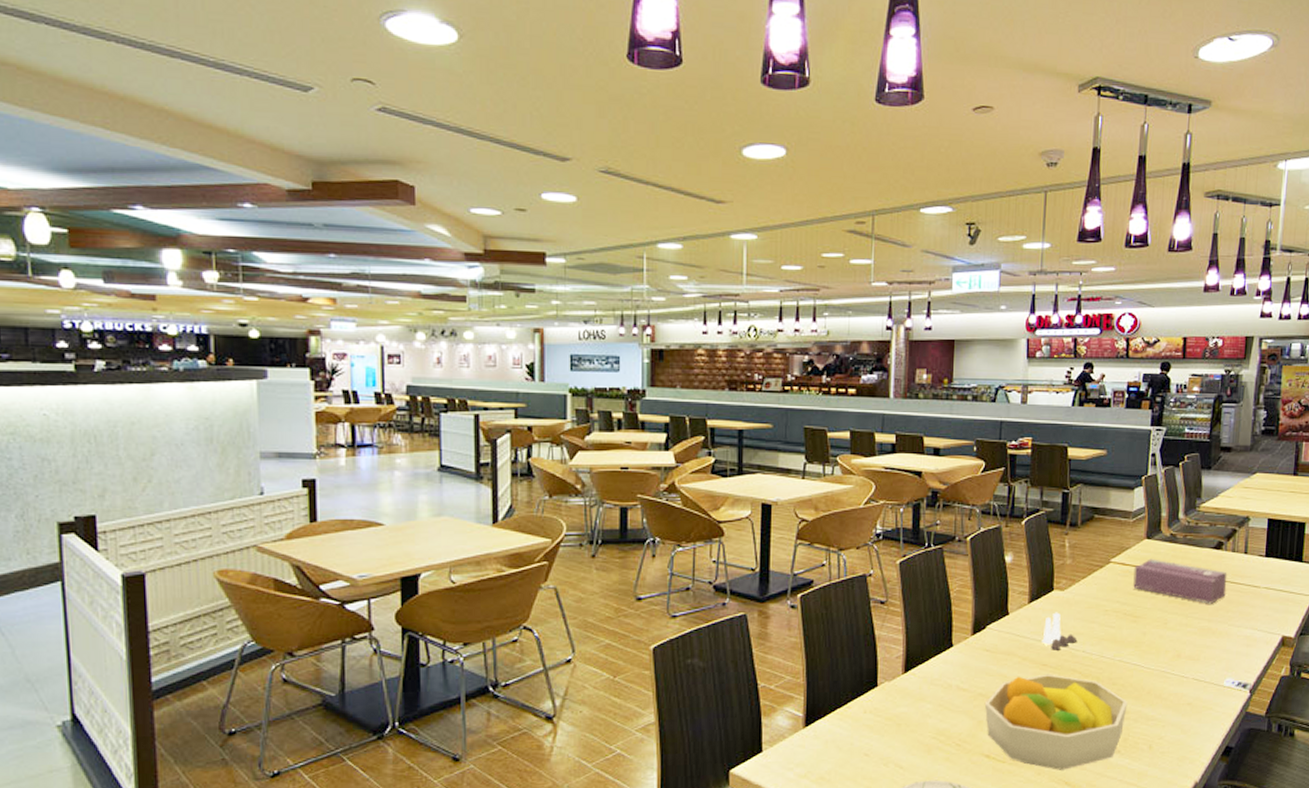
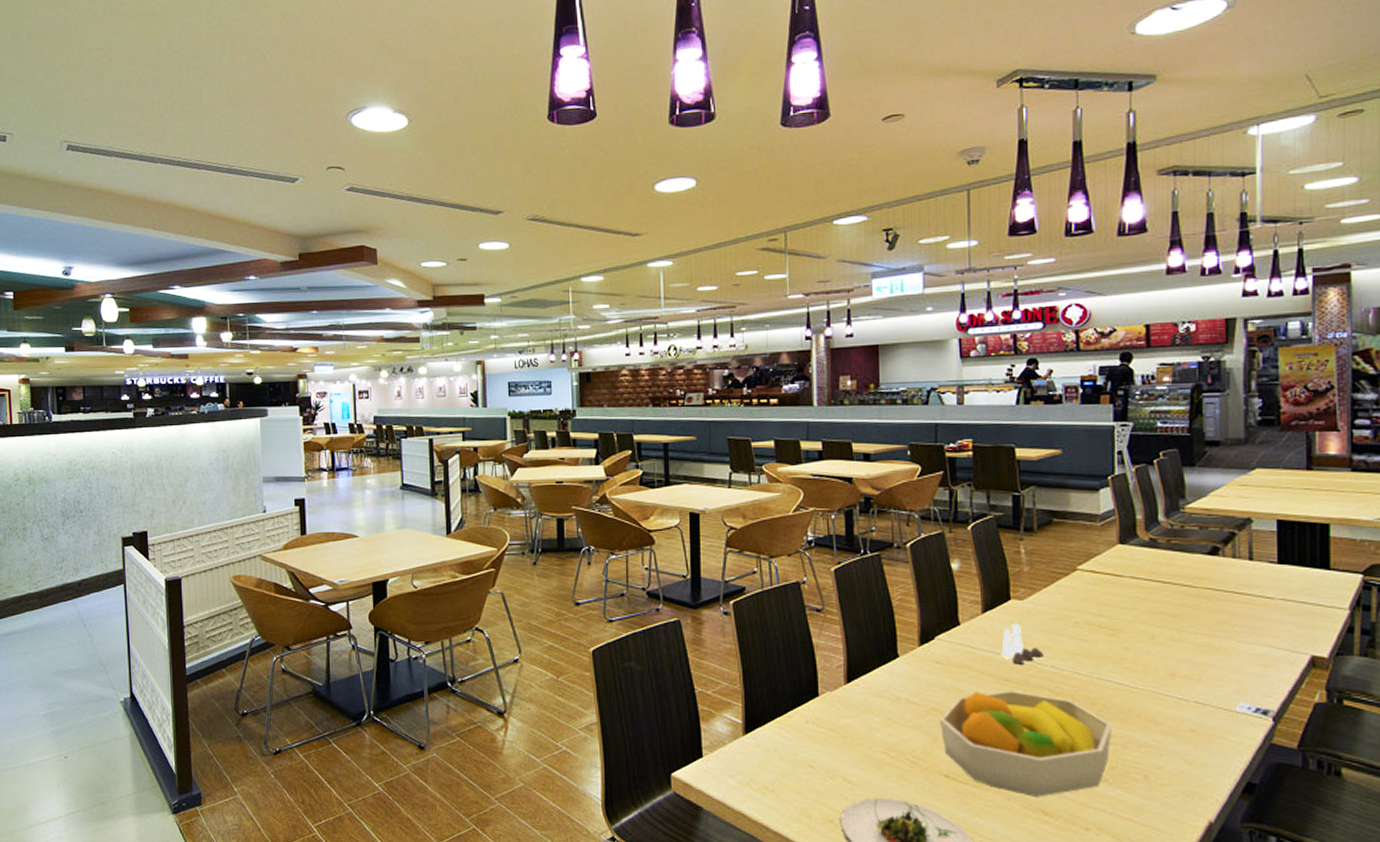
tissue box: present [1133,558,1228,604] -> none [1107,566,1229,617]

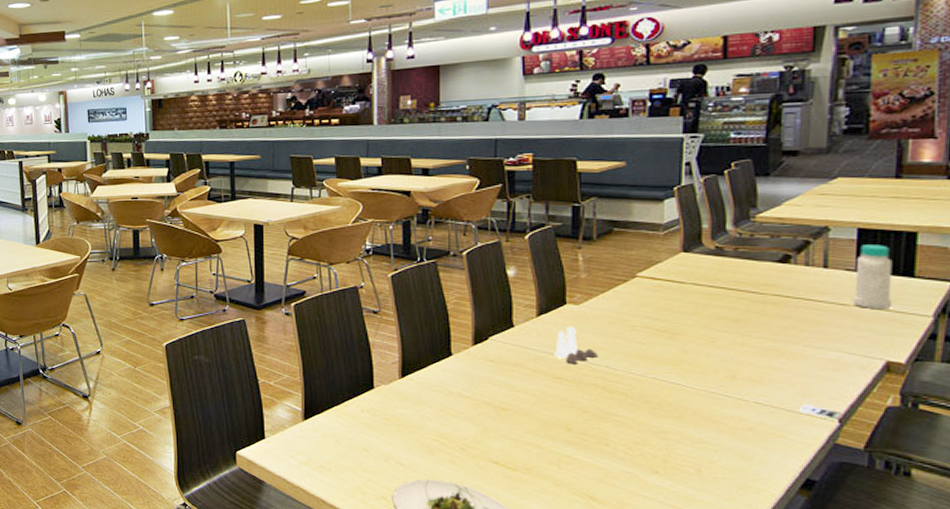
fruit bowl: present [938,690,1113,797] -> none [490,387,666,485]
bottle: none [1276,536,1313,603] -> present [852,245,893,310]

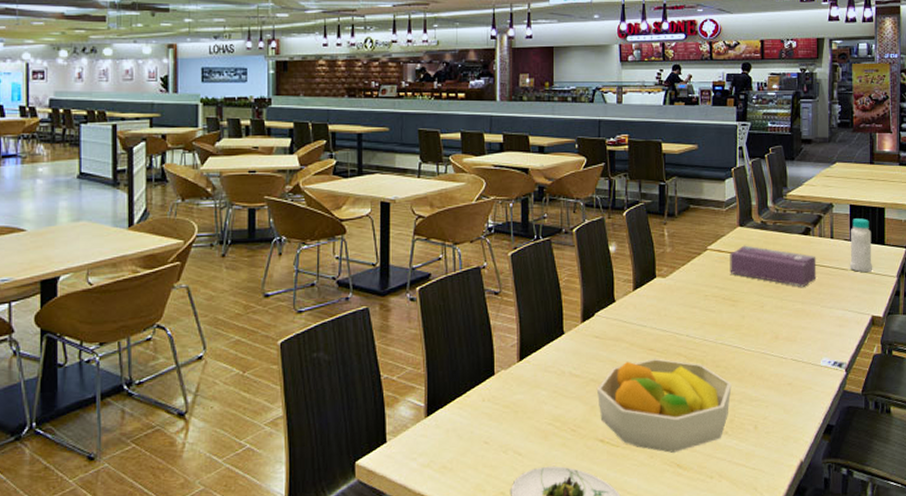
fruit bowl: none [490,387,666,485] -> present [596,358,732,453]
salt and pepper shaker set: present [555,326,599,364] -> none [648,298,681,335]
tissue box: none [667,273,799,322] -> present [730,245,817,287]

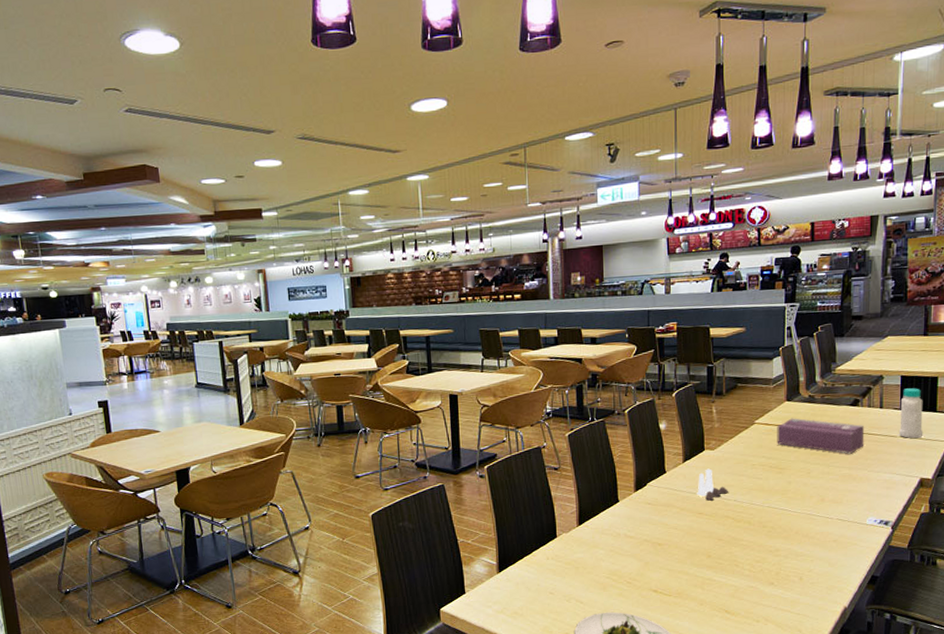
fruit bowl: present [596,358,732,453] -> none [649,520,778,601]
salt and pepper shaker set: none [648,298,681,335] -> present [697,468,729,501]

